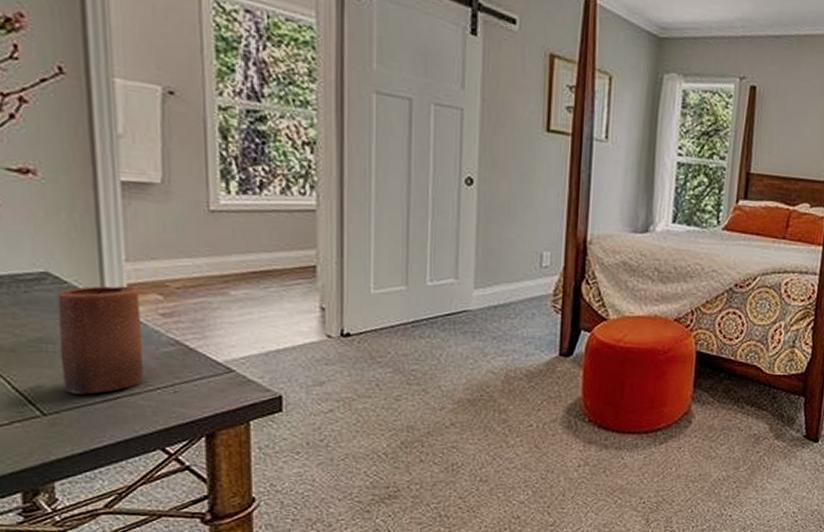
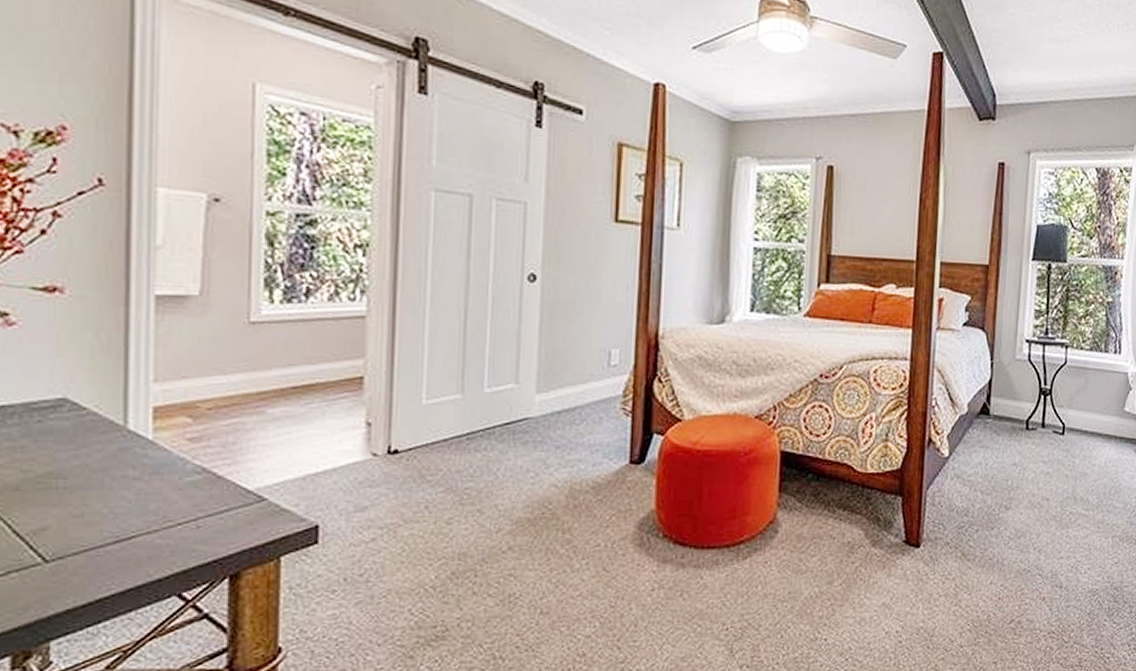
candle: present [57,286,143,394] -> none [71,409,166,535]

